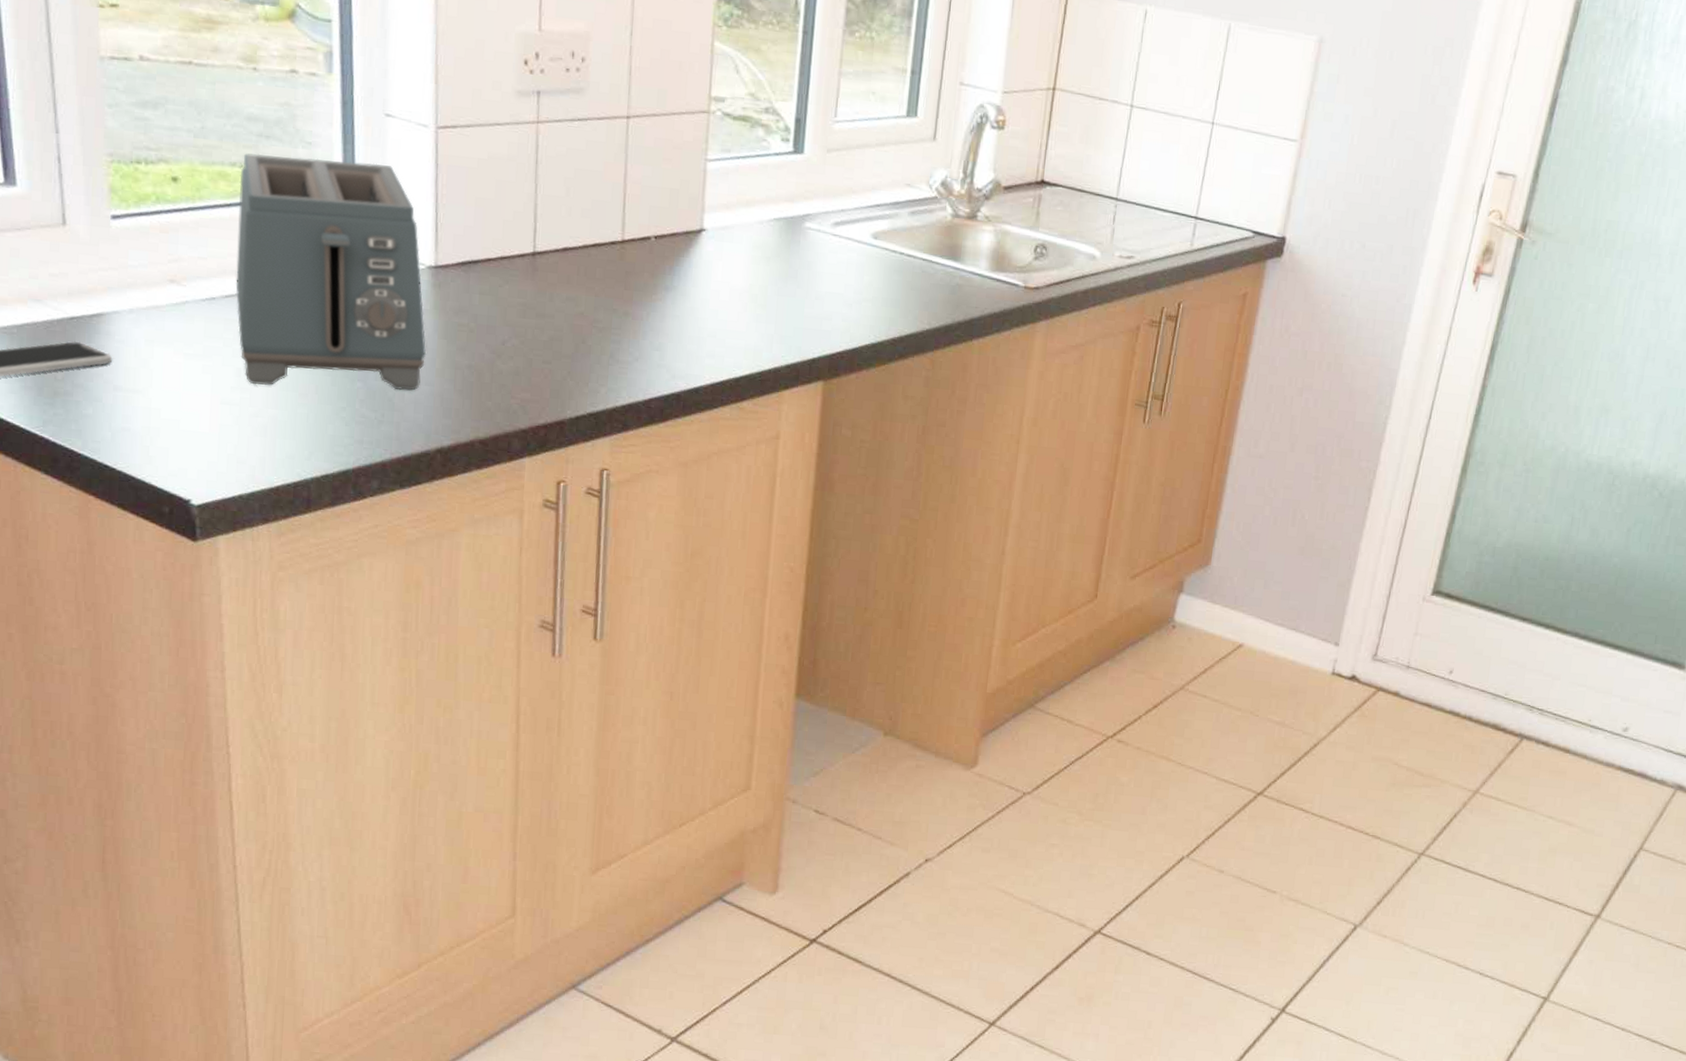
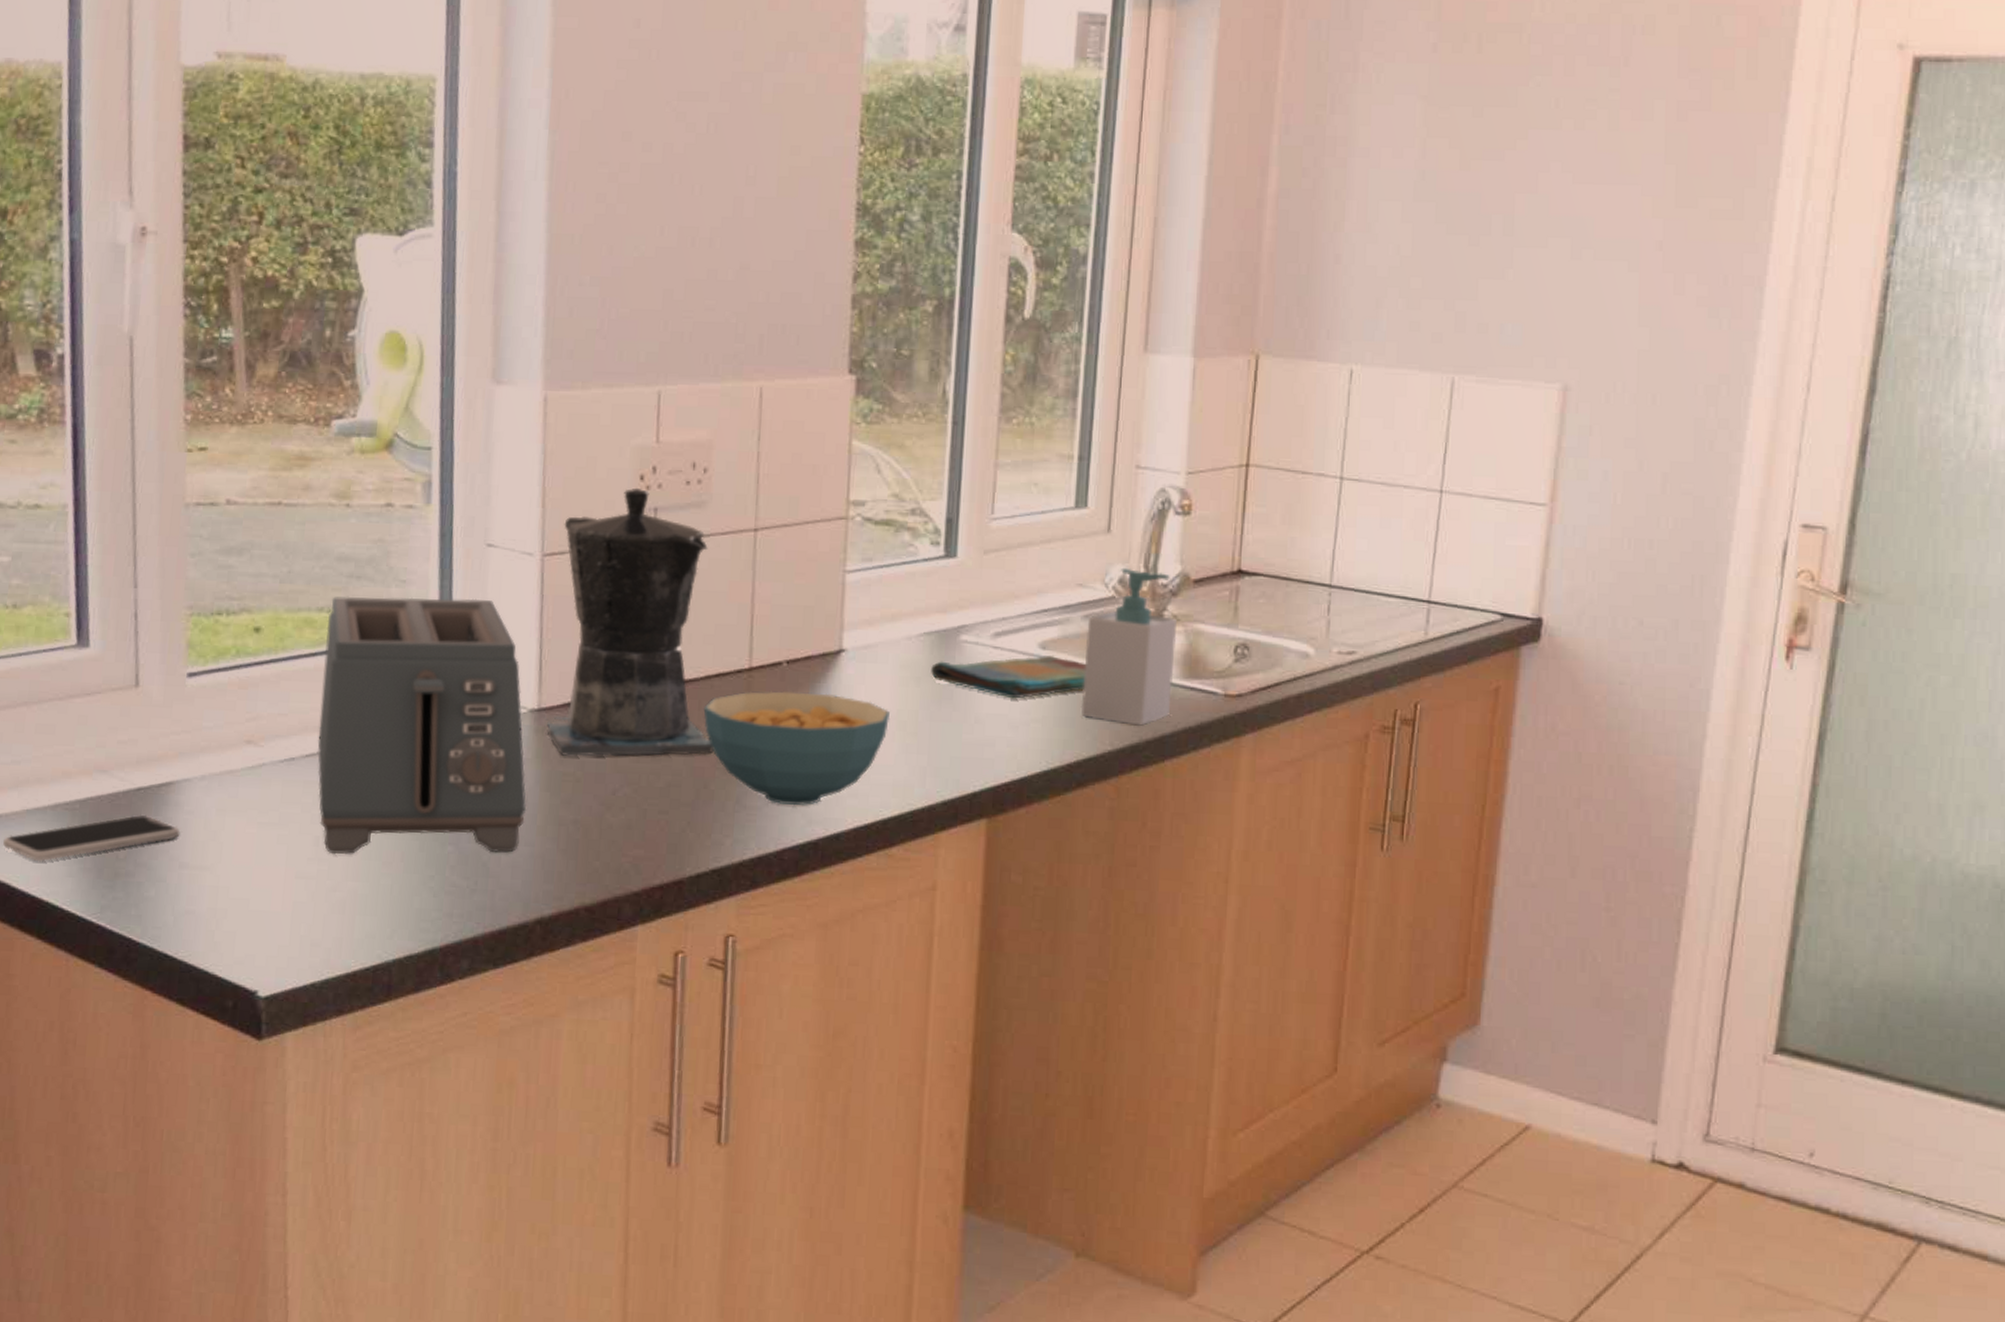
coffee maker: none [440,71,590,315] -> present [543,487,713,757]
cereal bowl: none [582,261,743,362] -> present [703,691,890,805]
dish towel: none [779,244,911,281] -> present [931,655,1087,699]
soap bottle: none [905,172,988,310] -> present [1080,567,1177,726]

